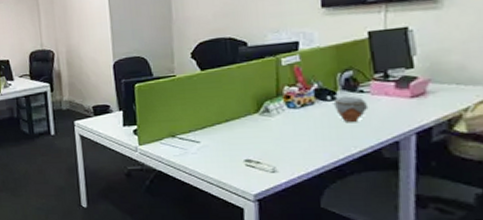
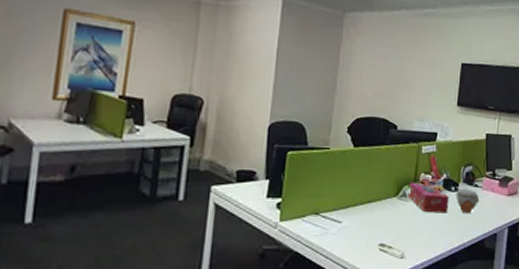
tissue box: none [270,96,326,126] -> present [408,182,449,214]

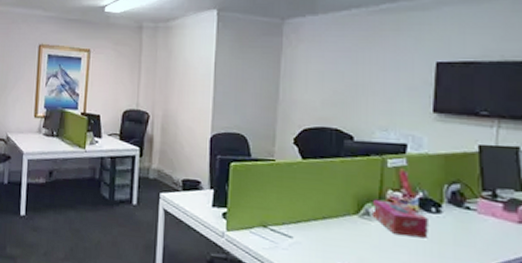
jar: present [455,188,480,214] -> none [438,210,474,242]

